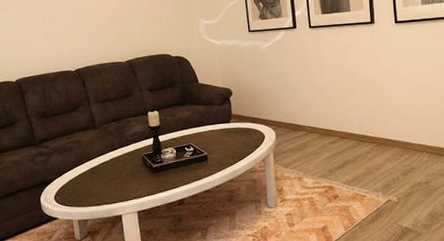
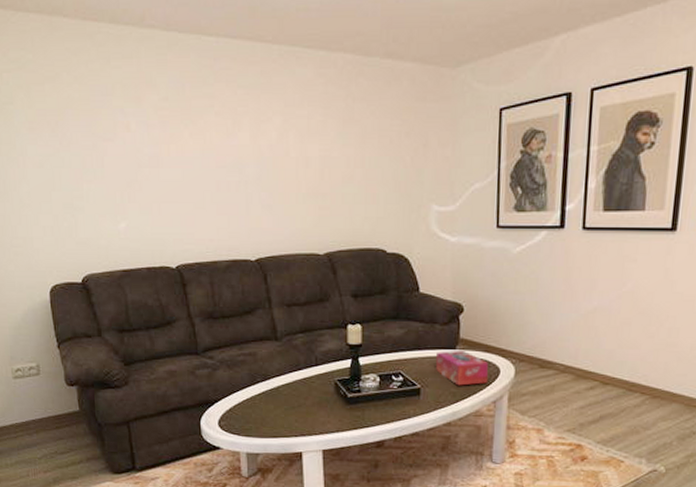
tissue box: none [215,123,257,150] -> present [435,350,489,386]

